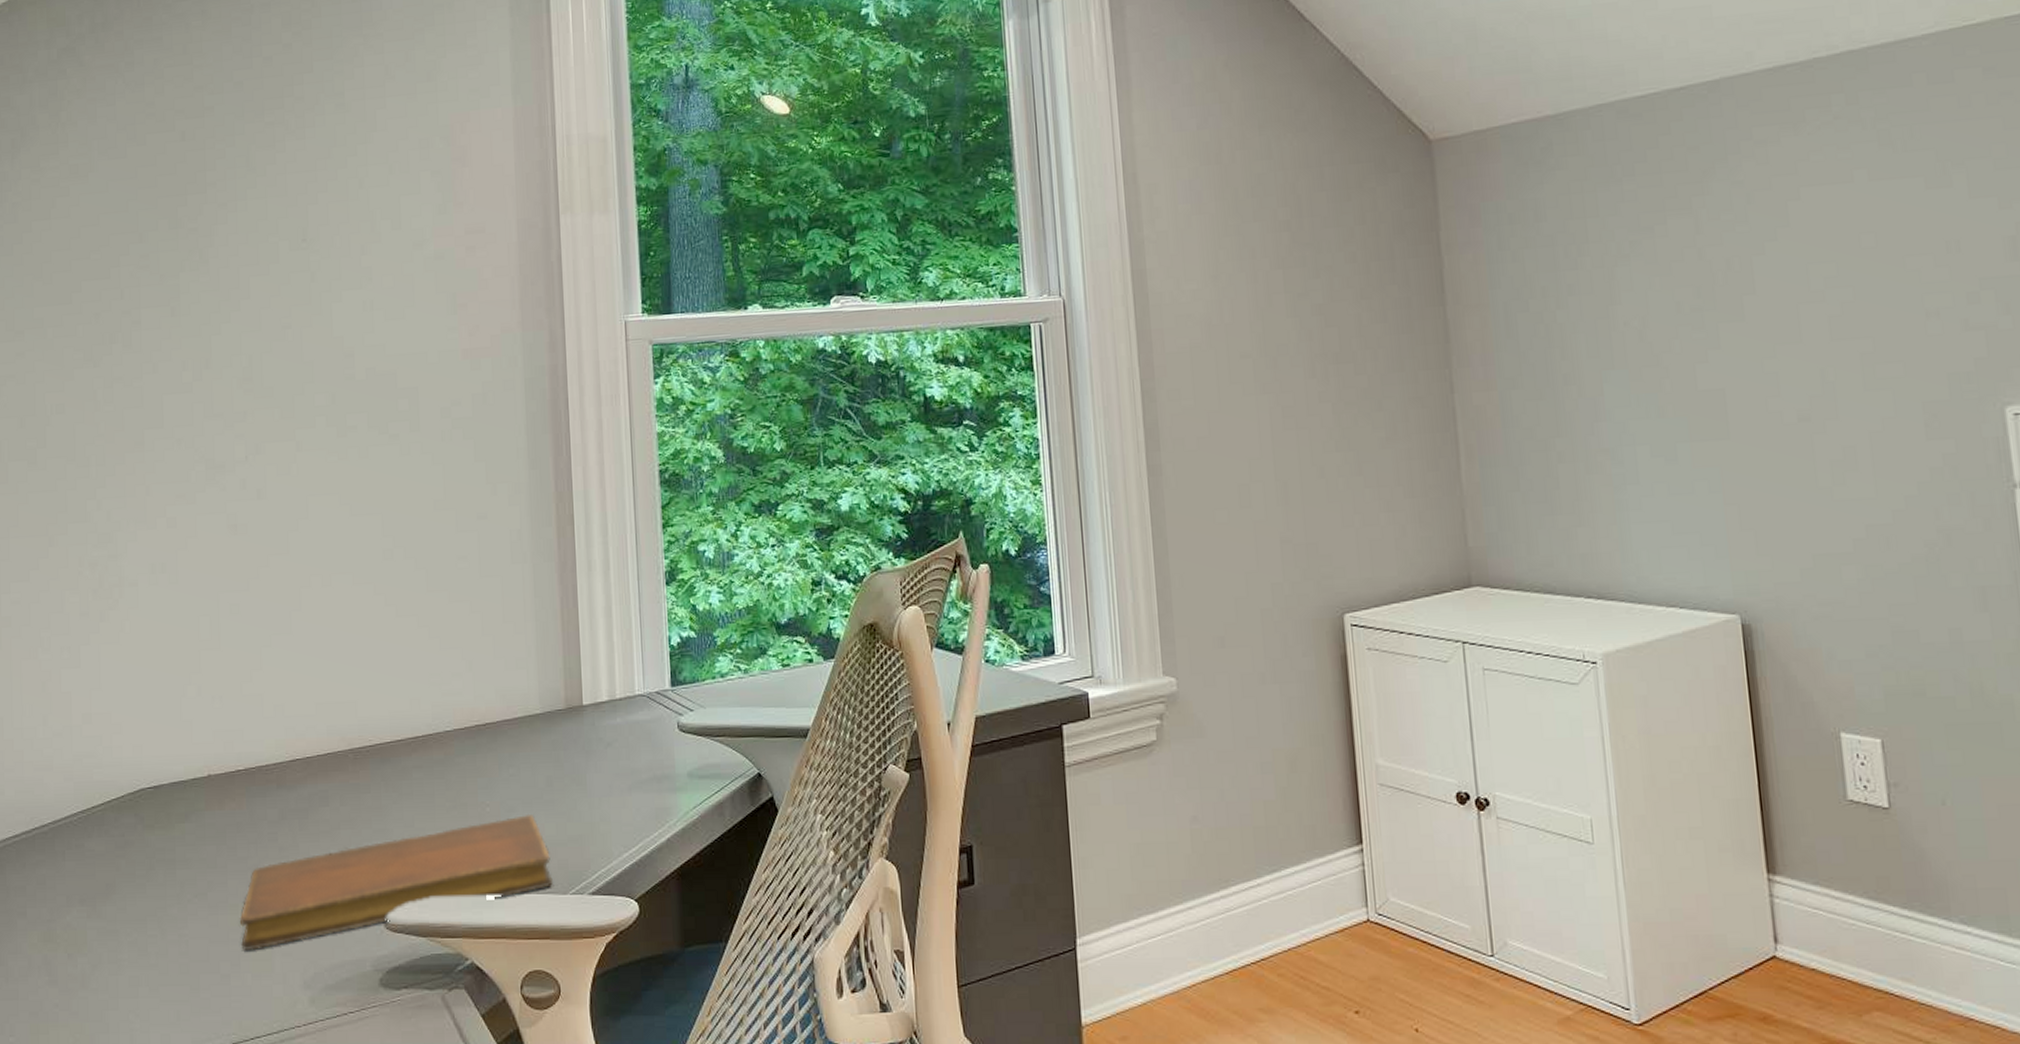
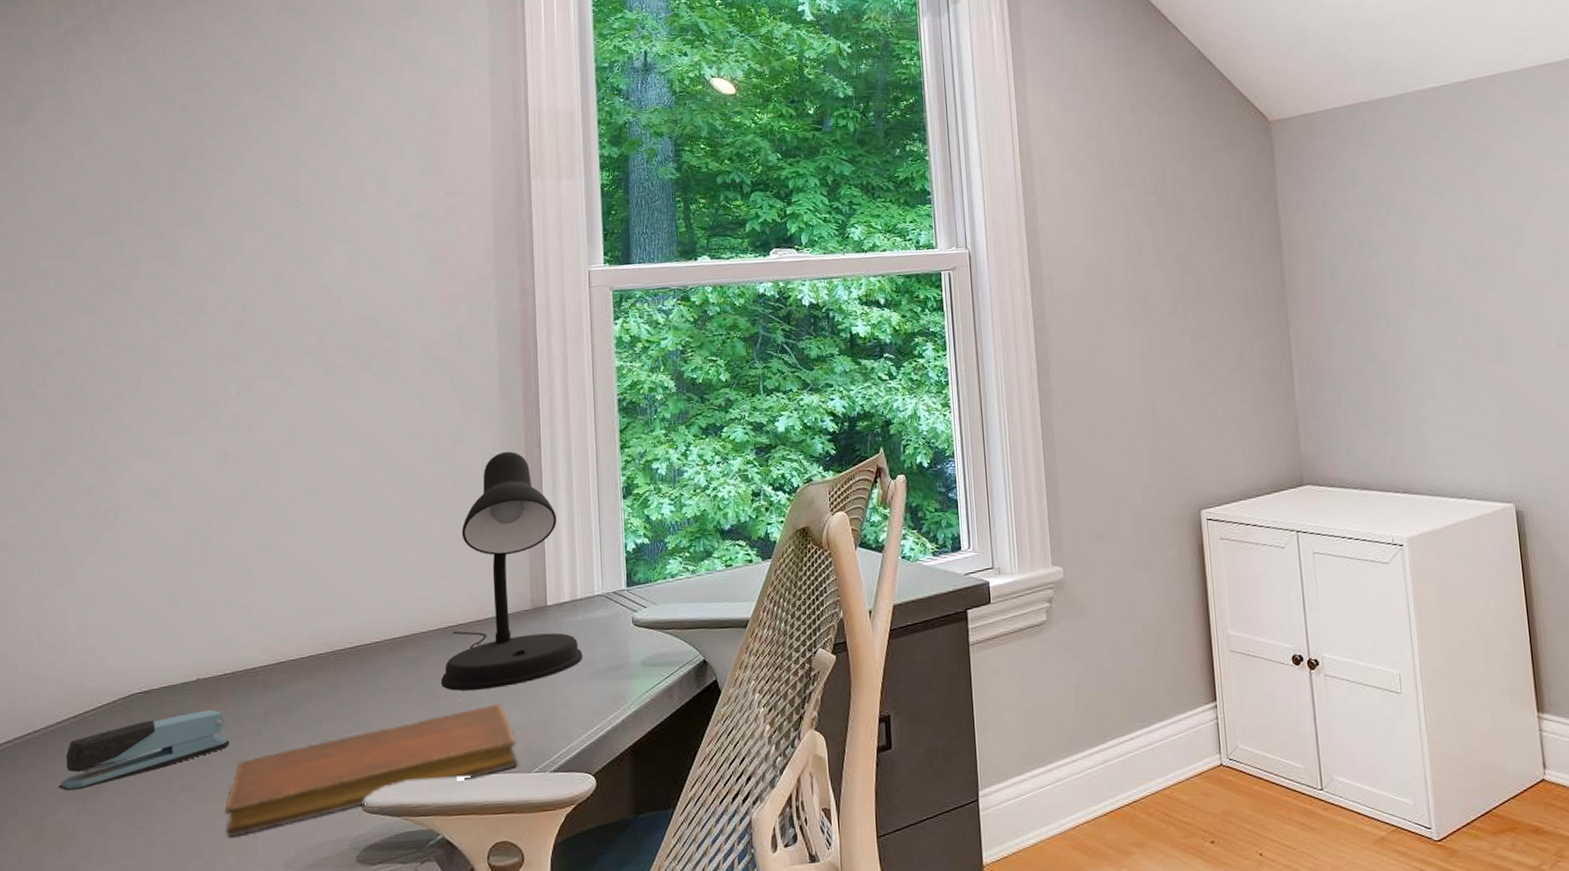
stapler: none [67,809,243,892] -> present [58,709,230,790]
desk lamp: none [468,528,623,799] -> present [441,451,583,691]

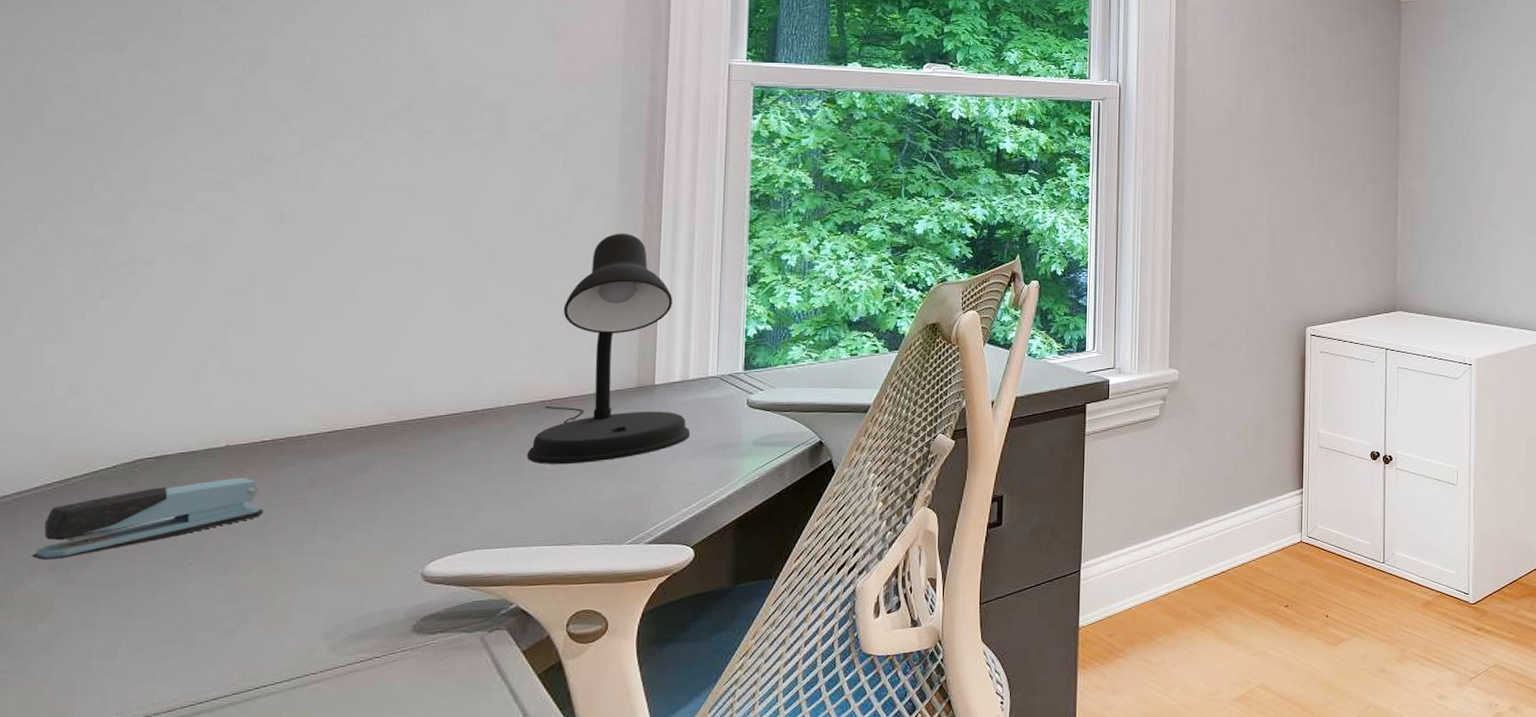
notebook: present [224,703,518,836] -> none [251,477,609,607]

